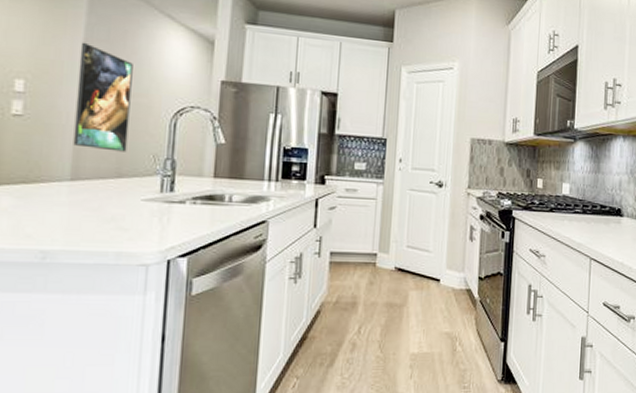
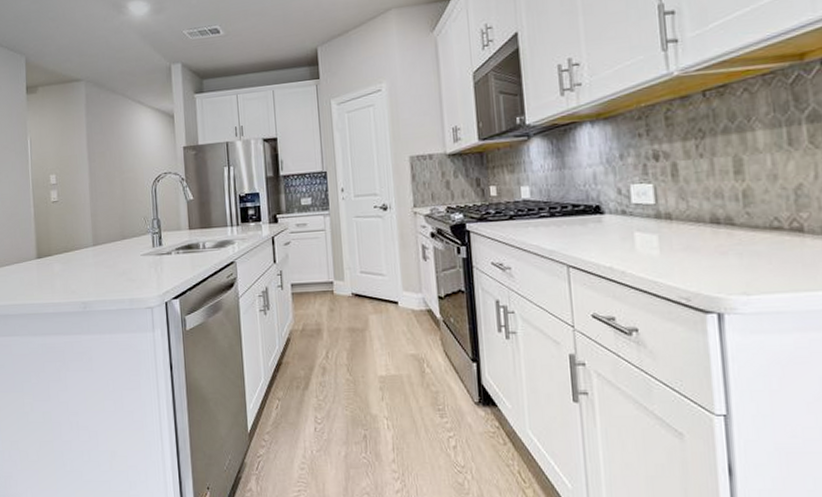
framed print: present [73,42,133,152] -> none [85,137,126,219]

